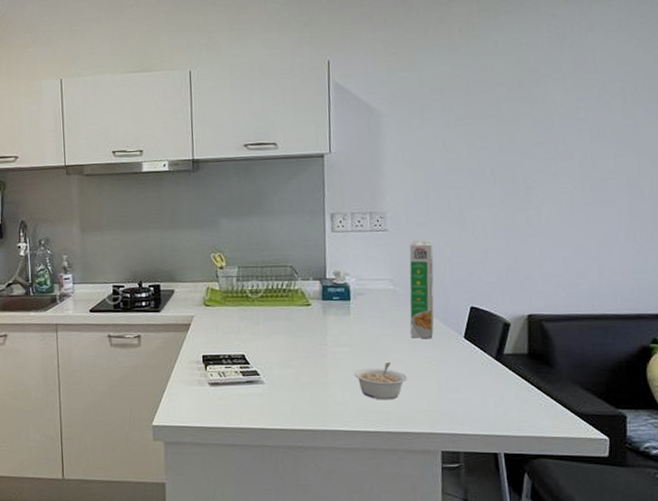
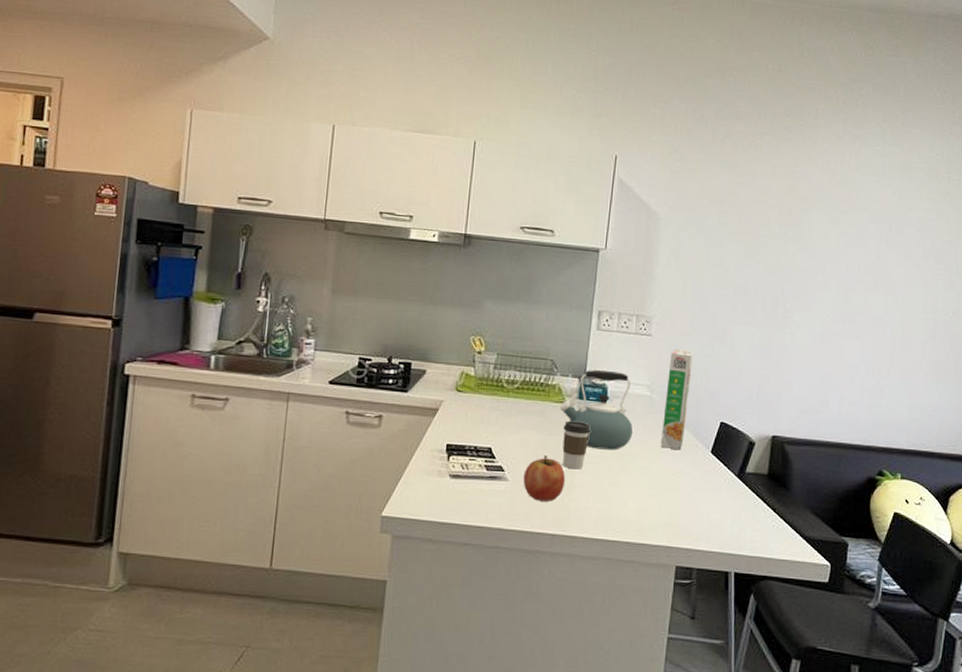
fruit: none [278,357,320,400] -> present [523,455,566,502]
kettle: none [304,270,380,346] -> present [559,370,633,450]
coffee cup: none [311,321,338,367] -> present [562,420,590,470]
legume: present [354,363,407,400] -> none [600,470,652,509]

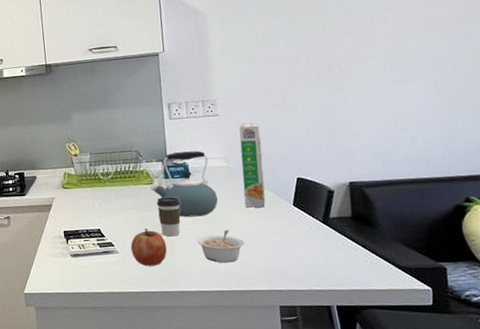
legume: none [600,470,652,509] -> present [197,230,245,263]

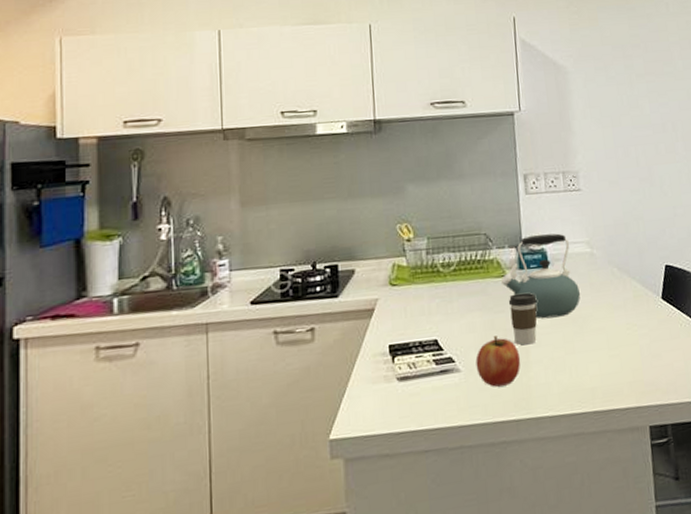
legume: present [197,230,245,263] -> none [556,333,611,377]
cereal box: present [239,121,266,208] -> none [603,198,633,304]

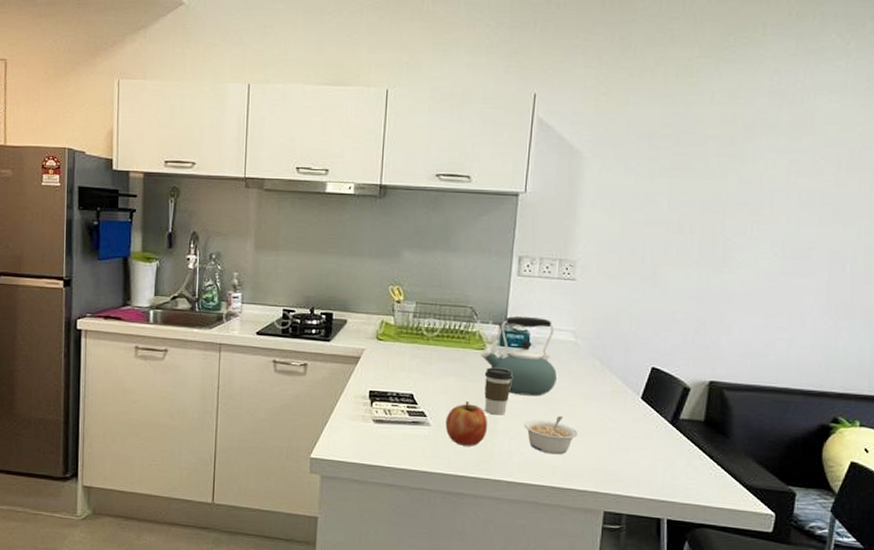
legume: none [556,333,611,377] -> present [523,416,578,455]

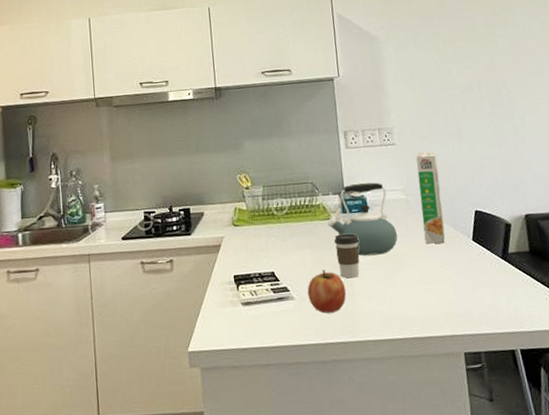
legume: present [523,416,578,455] -> none [377,269,426,307]
cereal box: none [586,292,622,397] -> present [416,151,445,244]

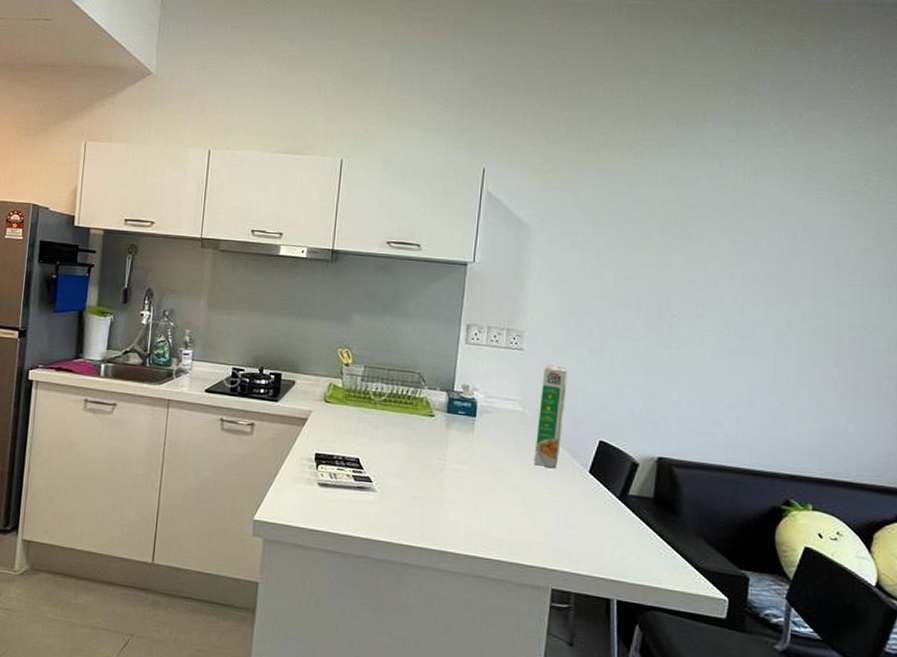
fruit: present [307,270,346,313] -> none [391,468,434,515]
kettle: present [326,182,398,256] -> none [427,384,504,466]
coffee cup: present [334,233,360,279] -> none [431,434,459,484]

